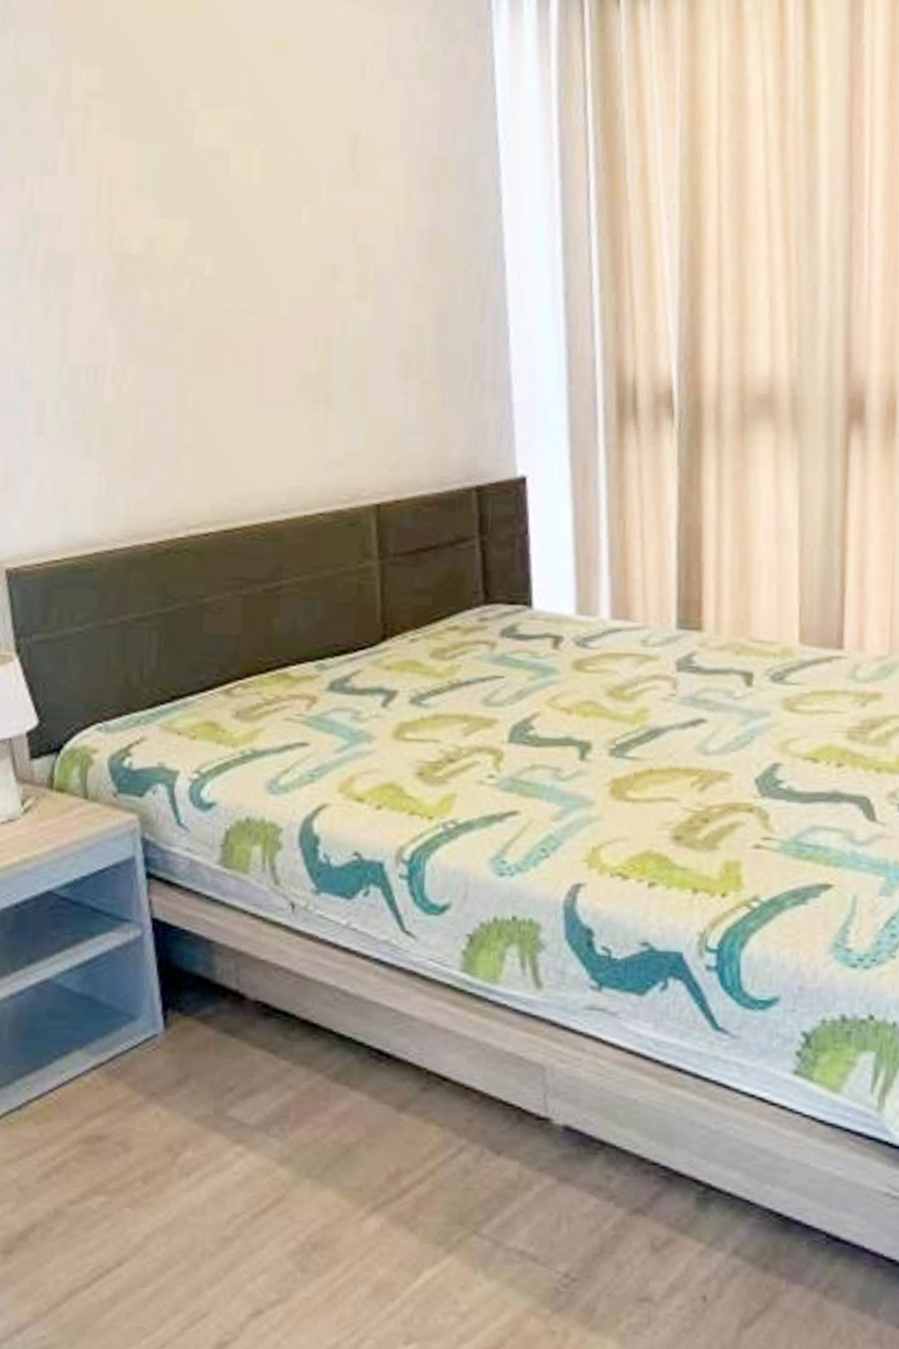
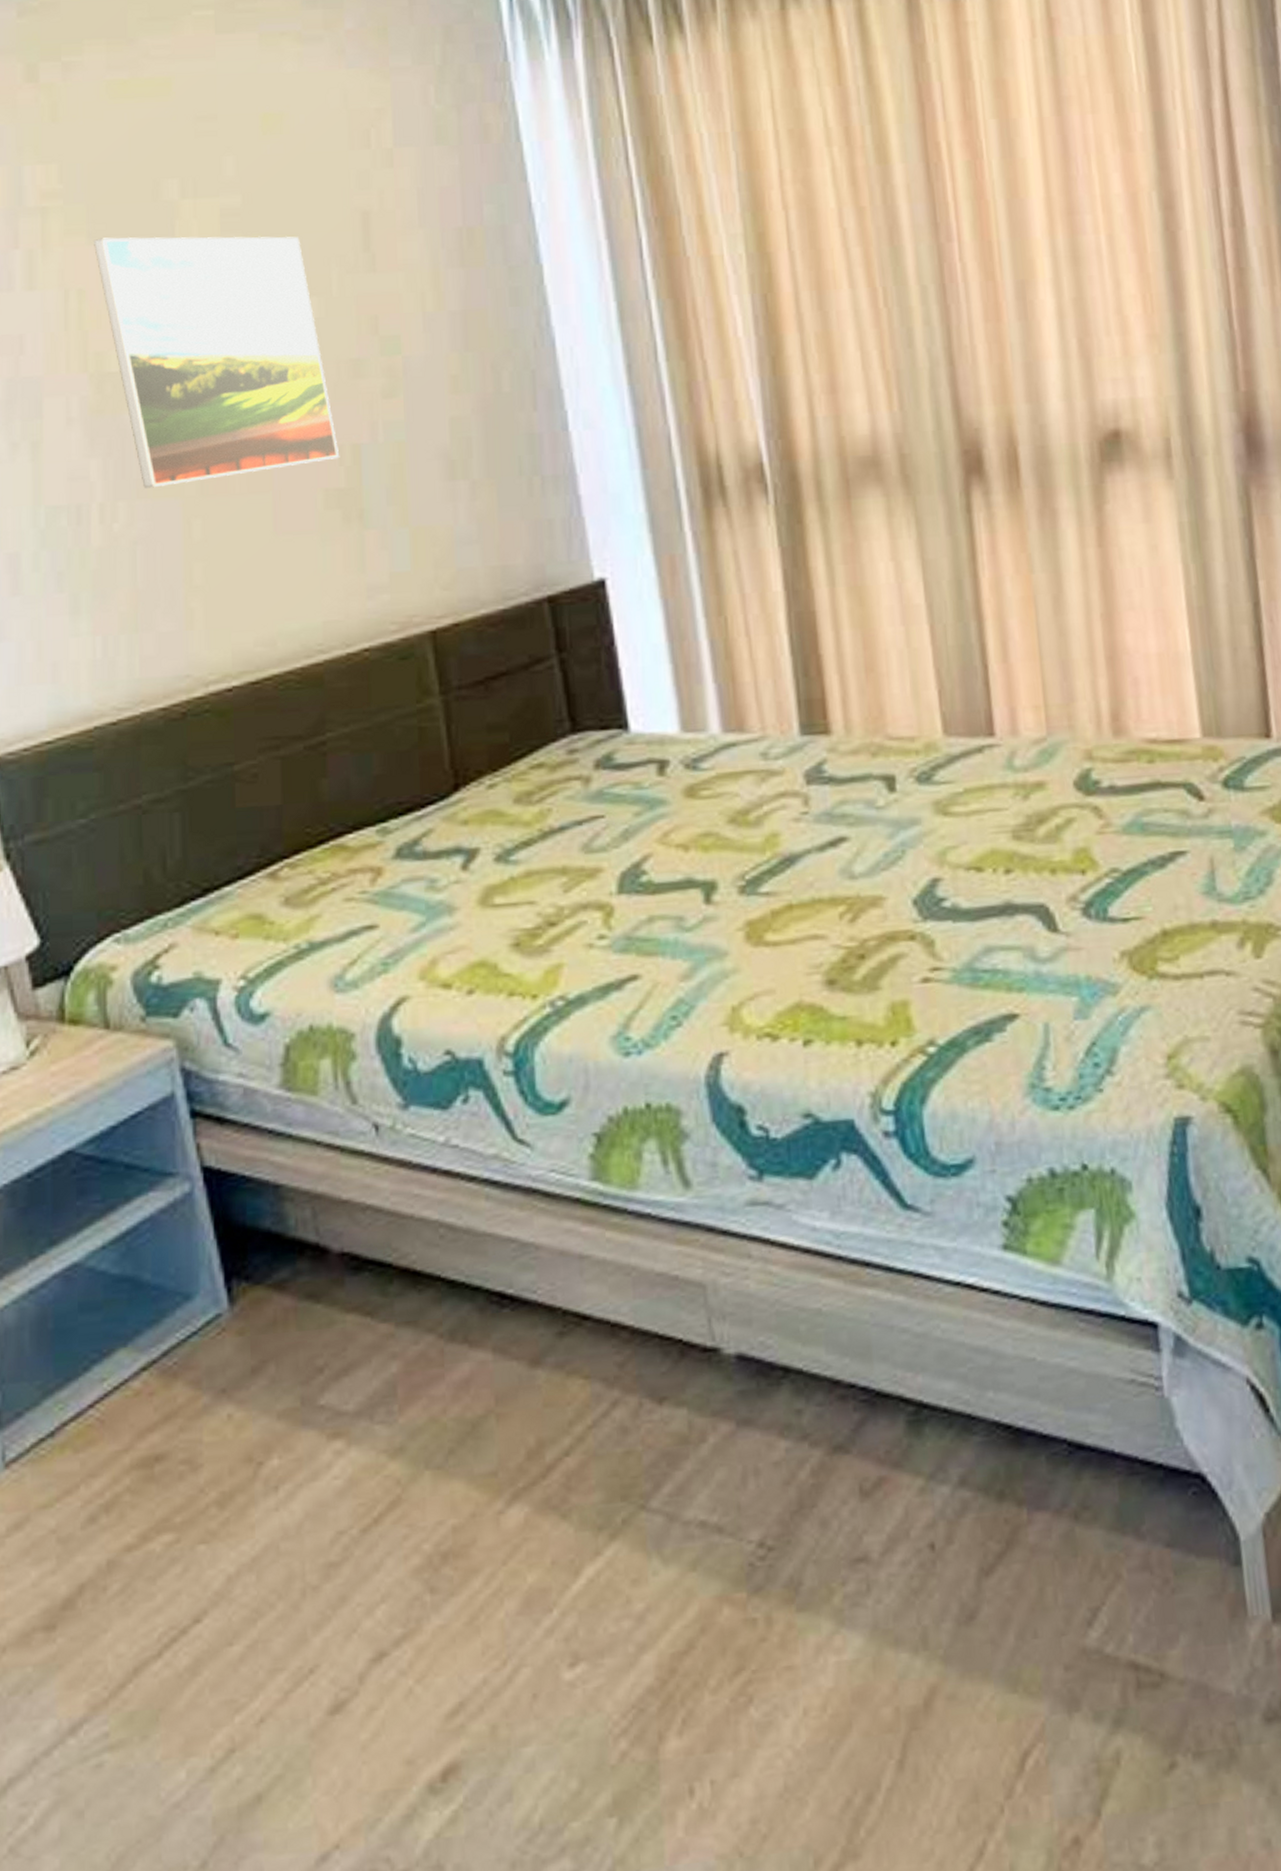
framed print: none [125,136,314,357] -> present [94,236,340,488]

